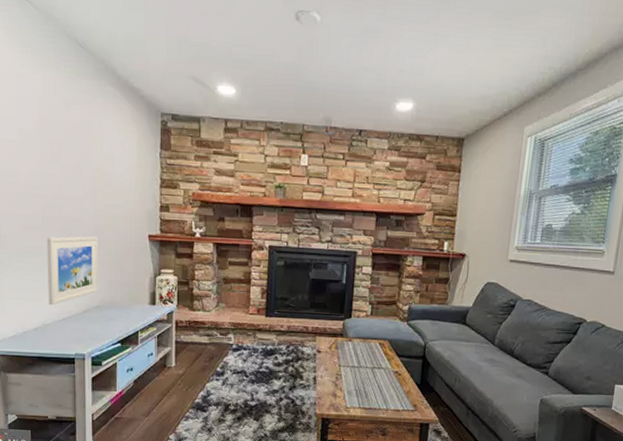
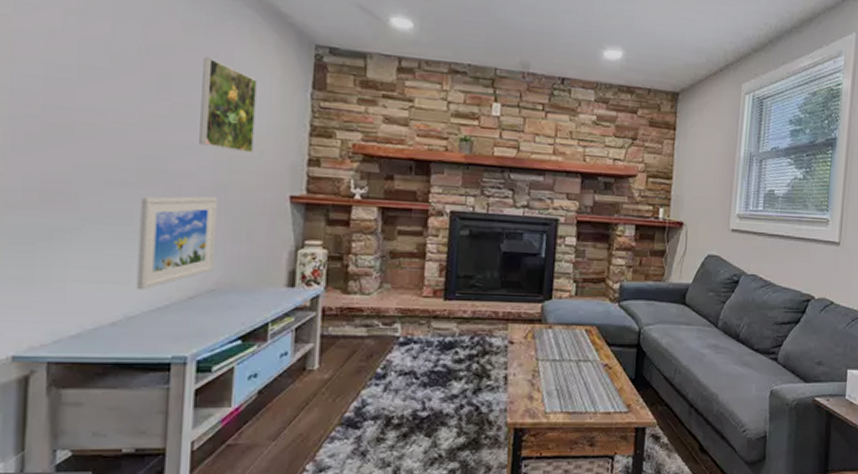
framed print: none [81,127,120,202] -> present [199,57,257,153]

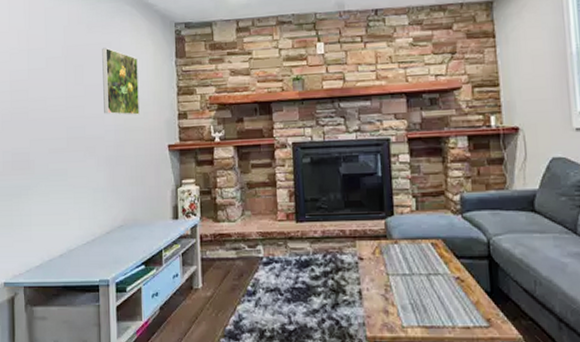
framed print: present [136,196,217,291] -> none [71,153,121,229]

